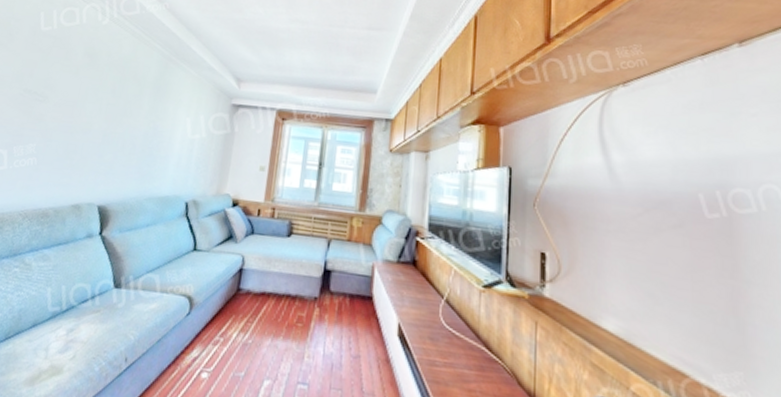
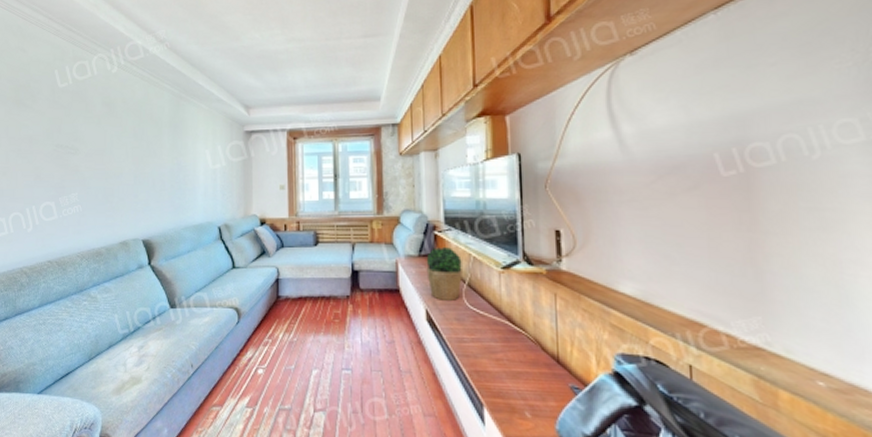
potted plant: none [403,255,442,318] -> present [426,247,462,302]

